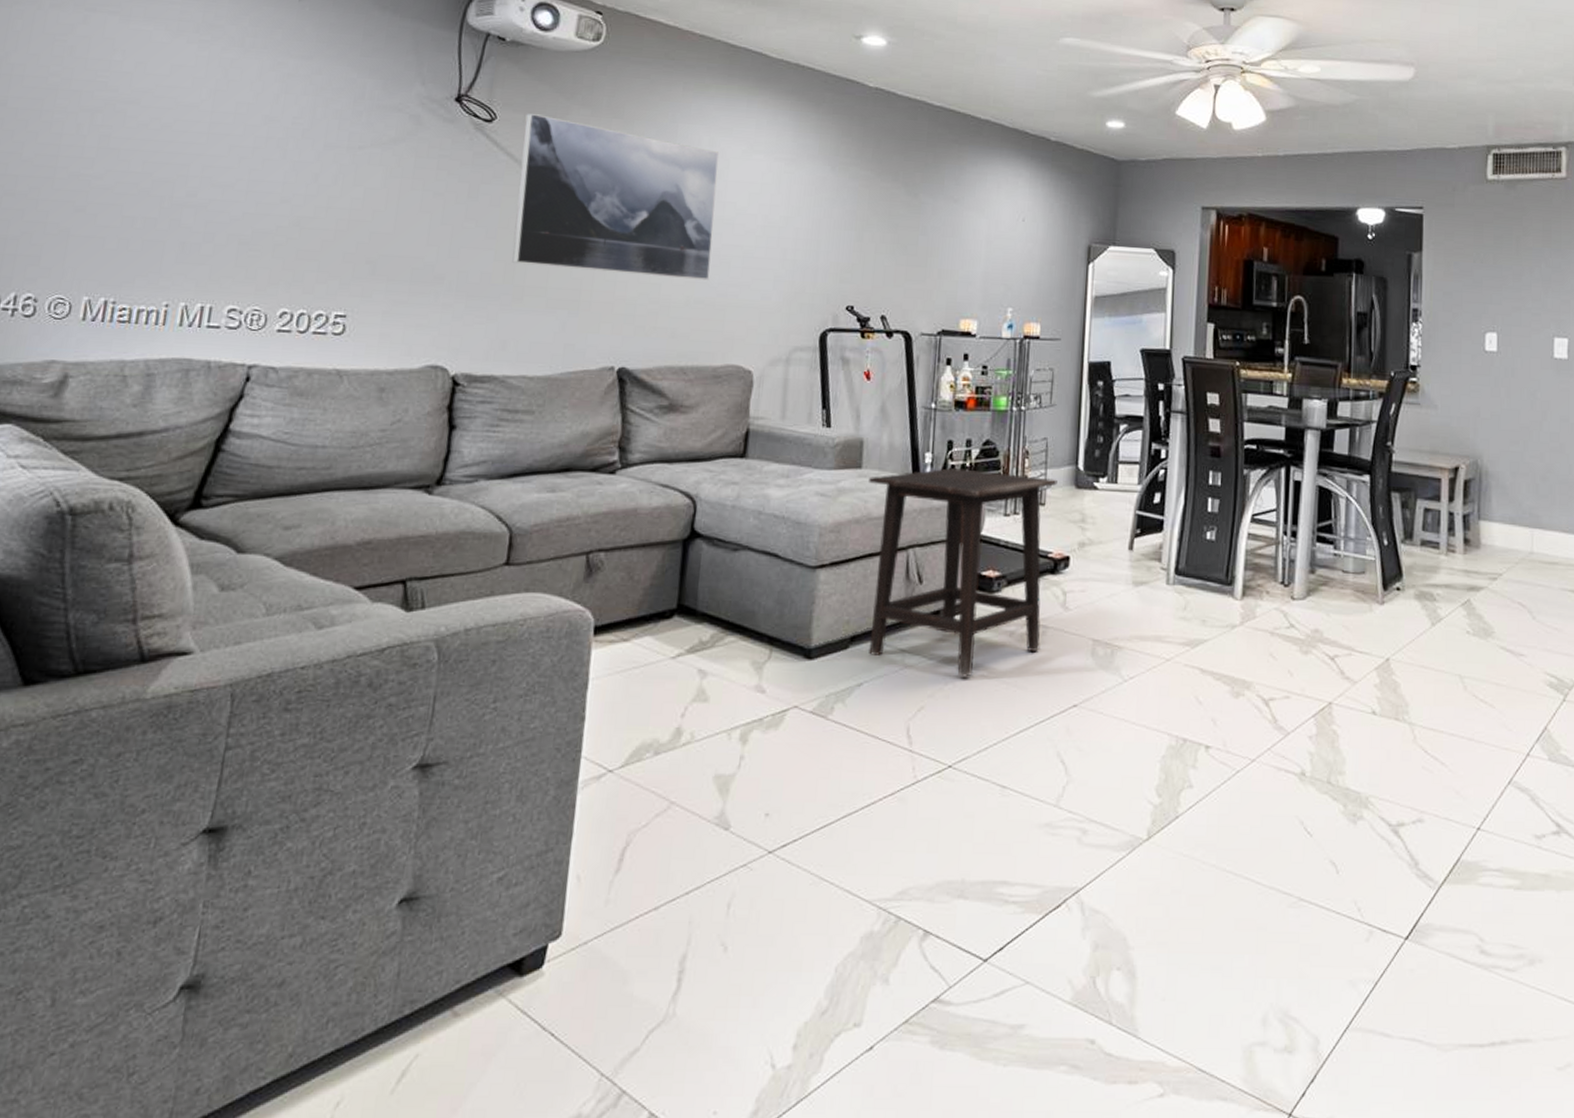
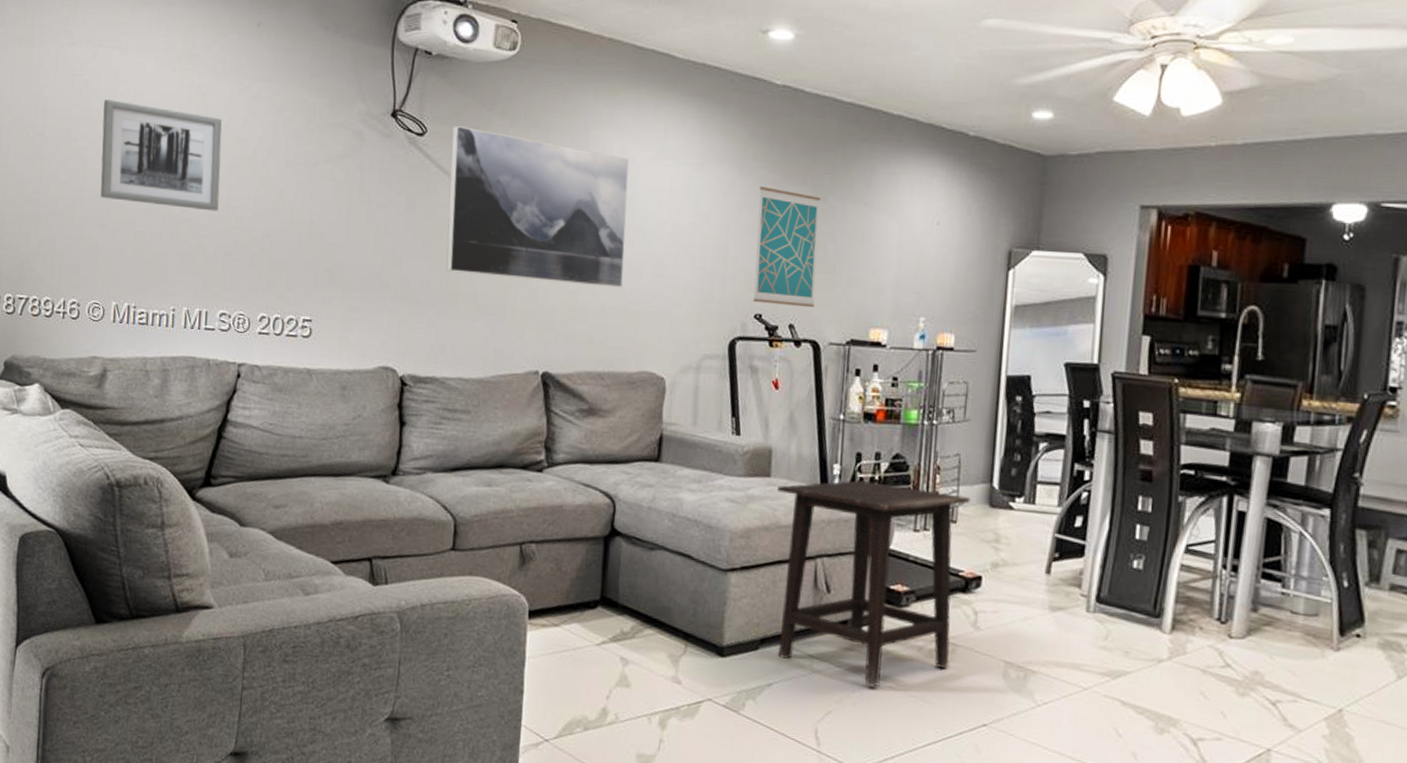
wall art: none [78,69,247,196] -> present [100,100,222,212]
wall art: none [845,182,913,300] -> present [753,186,821,308]

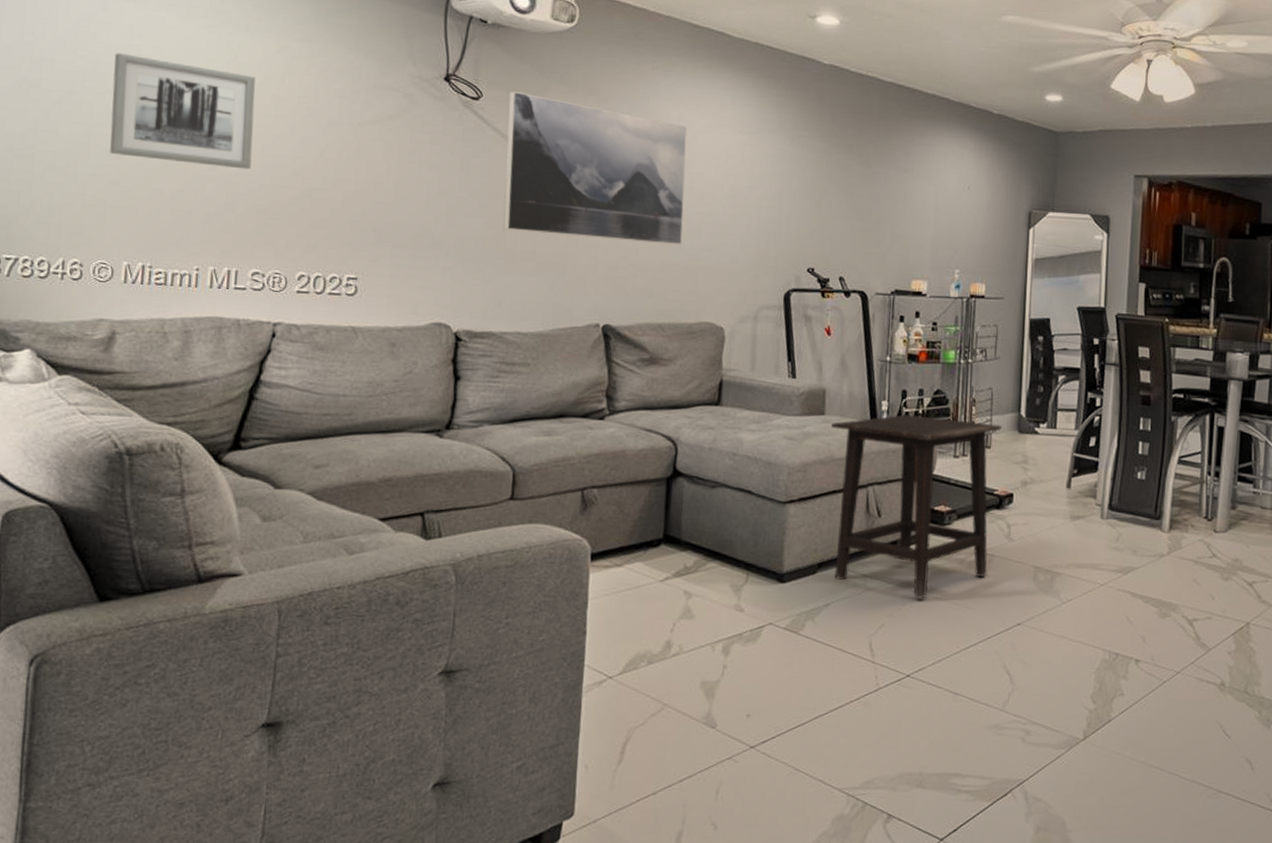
wall art: present [753,186,821,308] -> none [806,154,866,262]

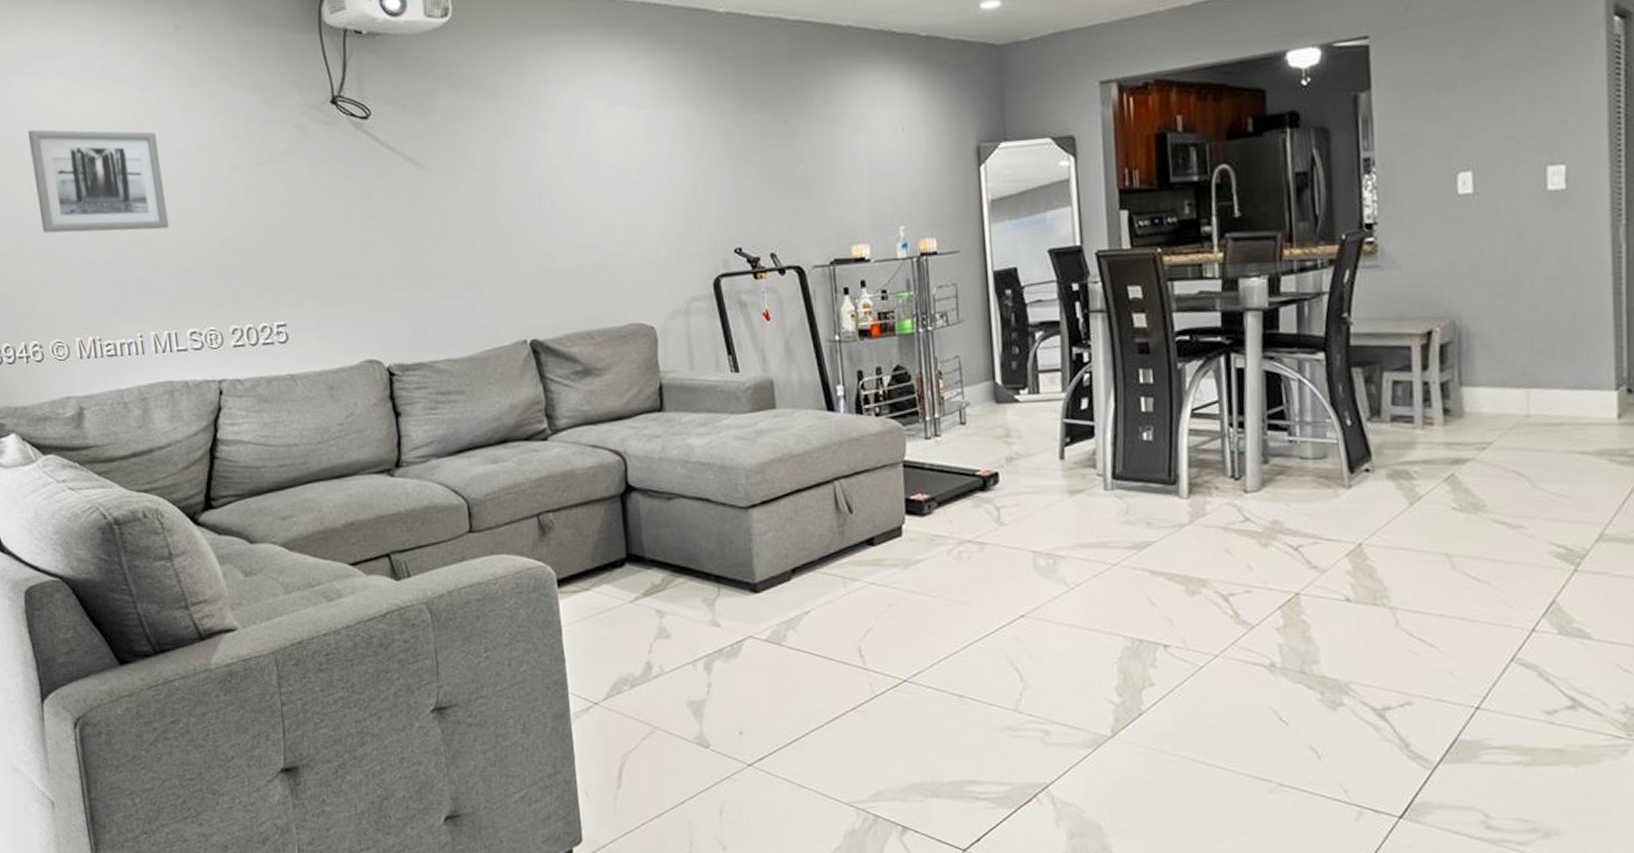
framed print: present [503,91,687,245] -> none [397,102,598,254]
side table: present [831,415,1002,599] -> none [785,396,979,598]

